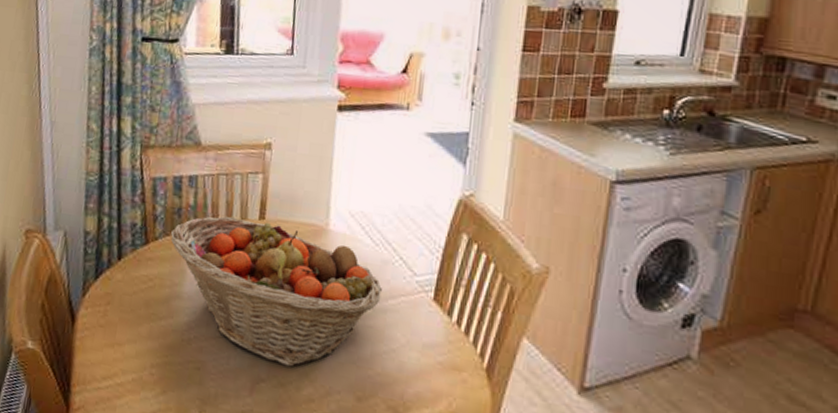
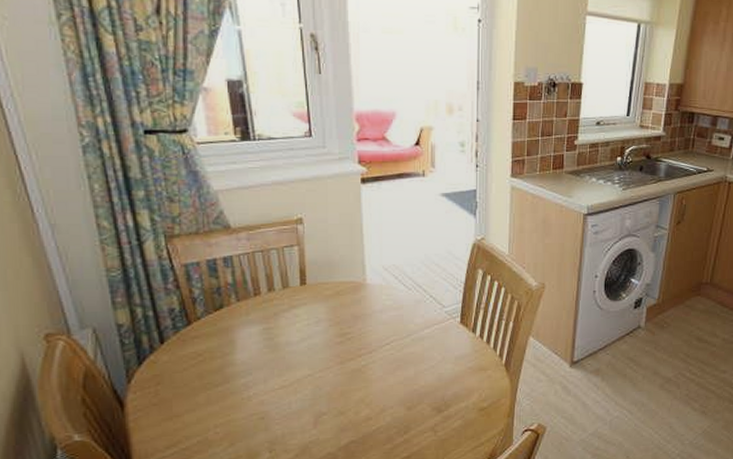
fruit basket: present [170,216,382,367] -> none [214,286,418,399]

